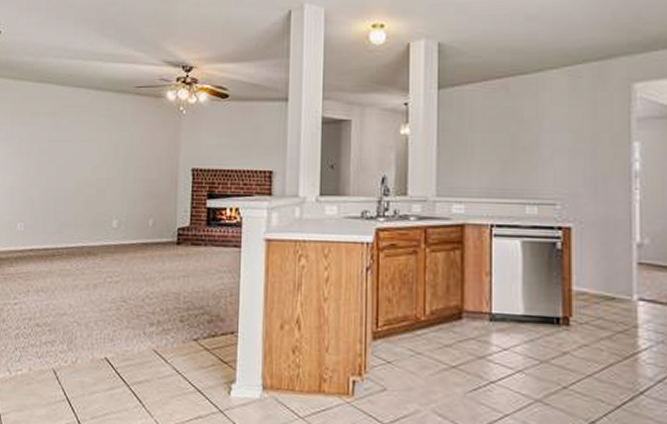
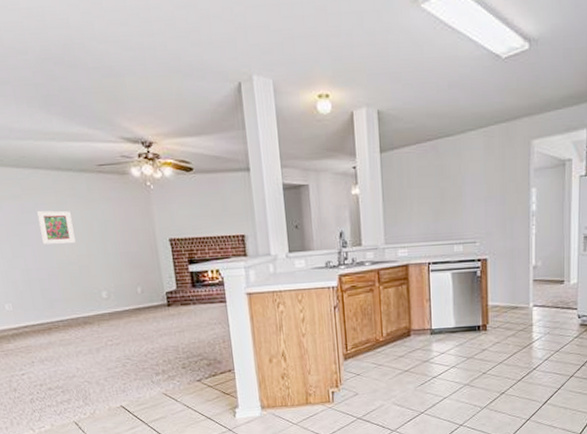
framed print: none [67,130,100,166] -> present [36,210,76,245]

